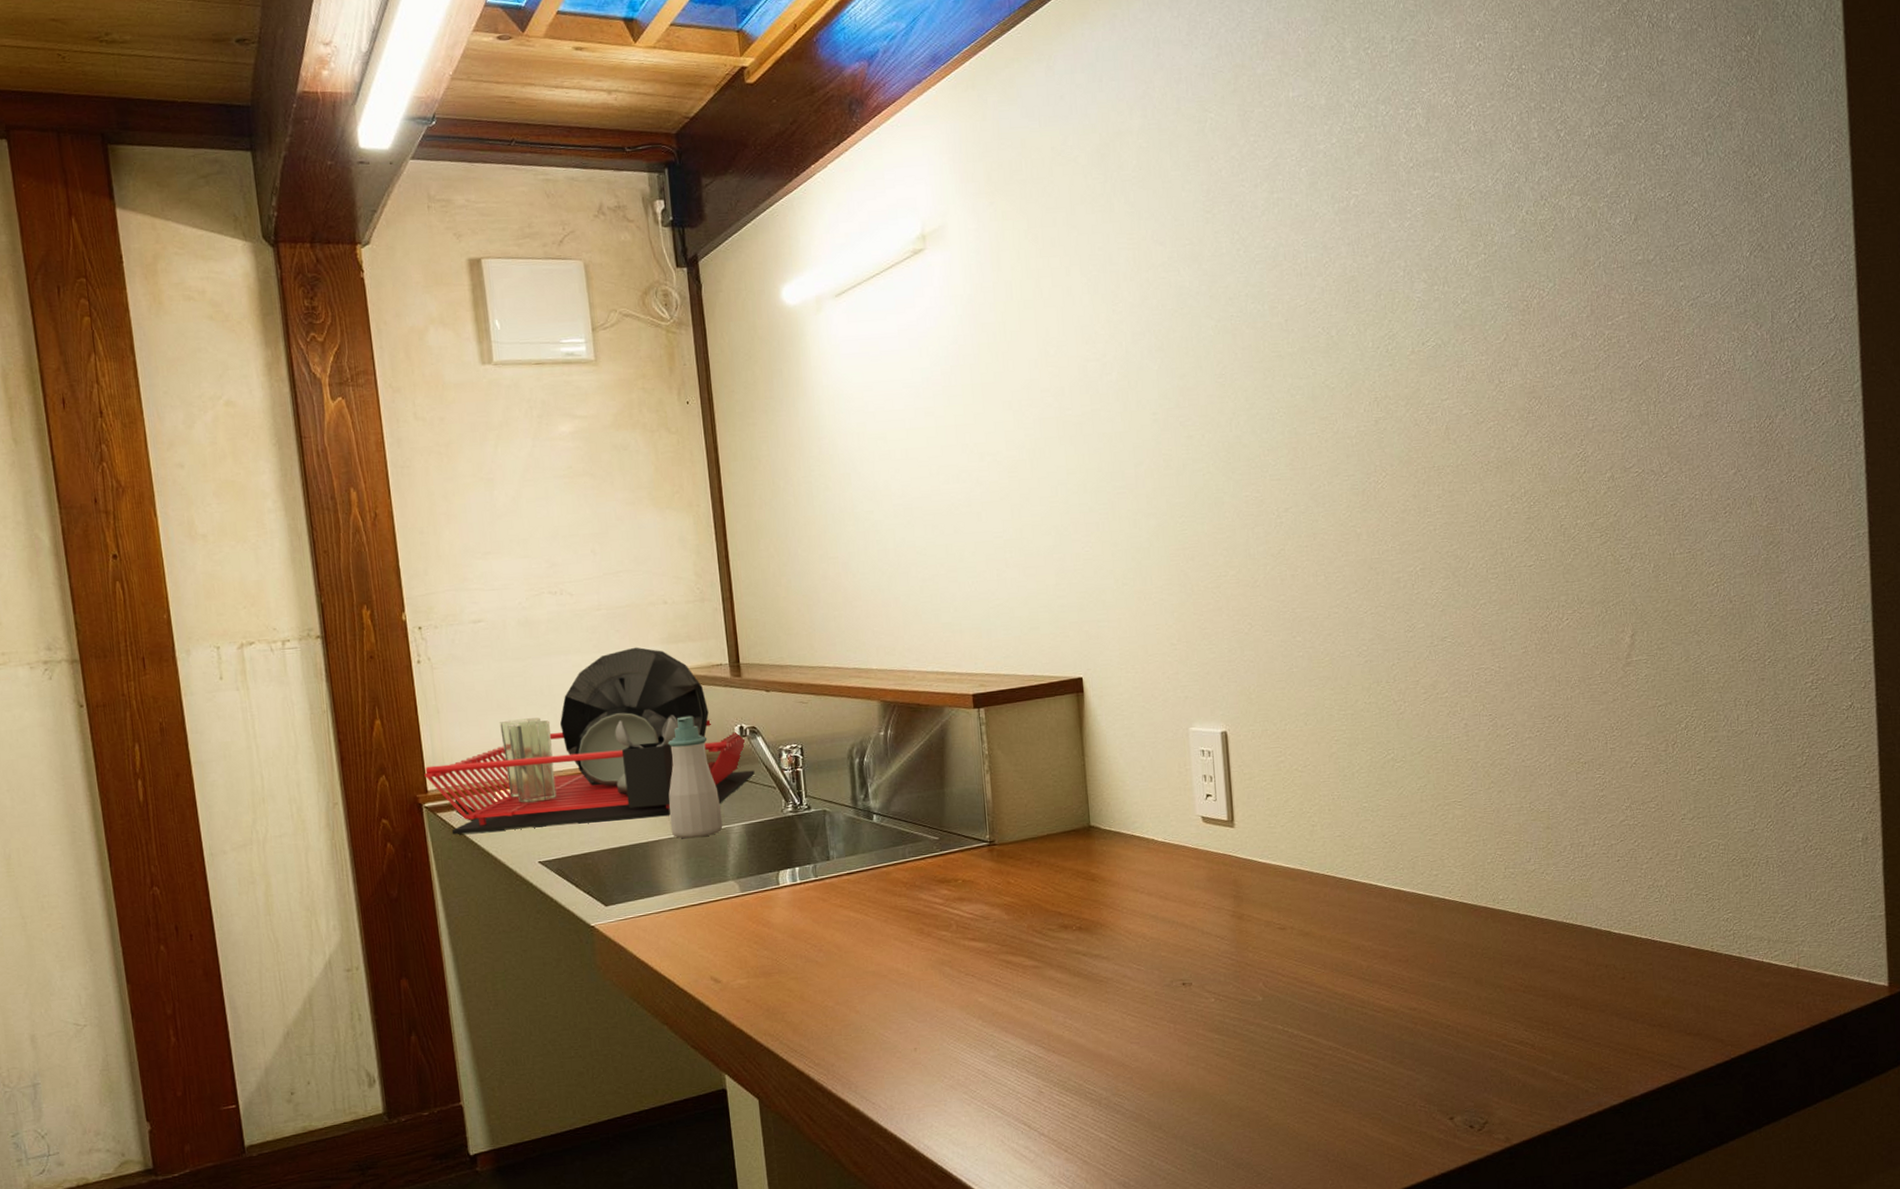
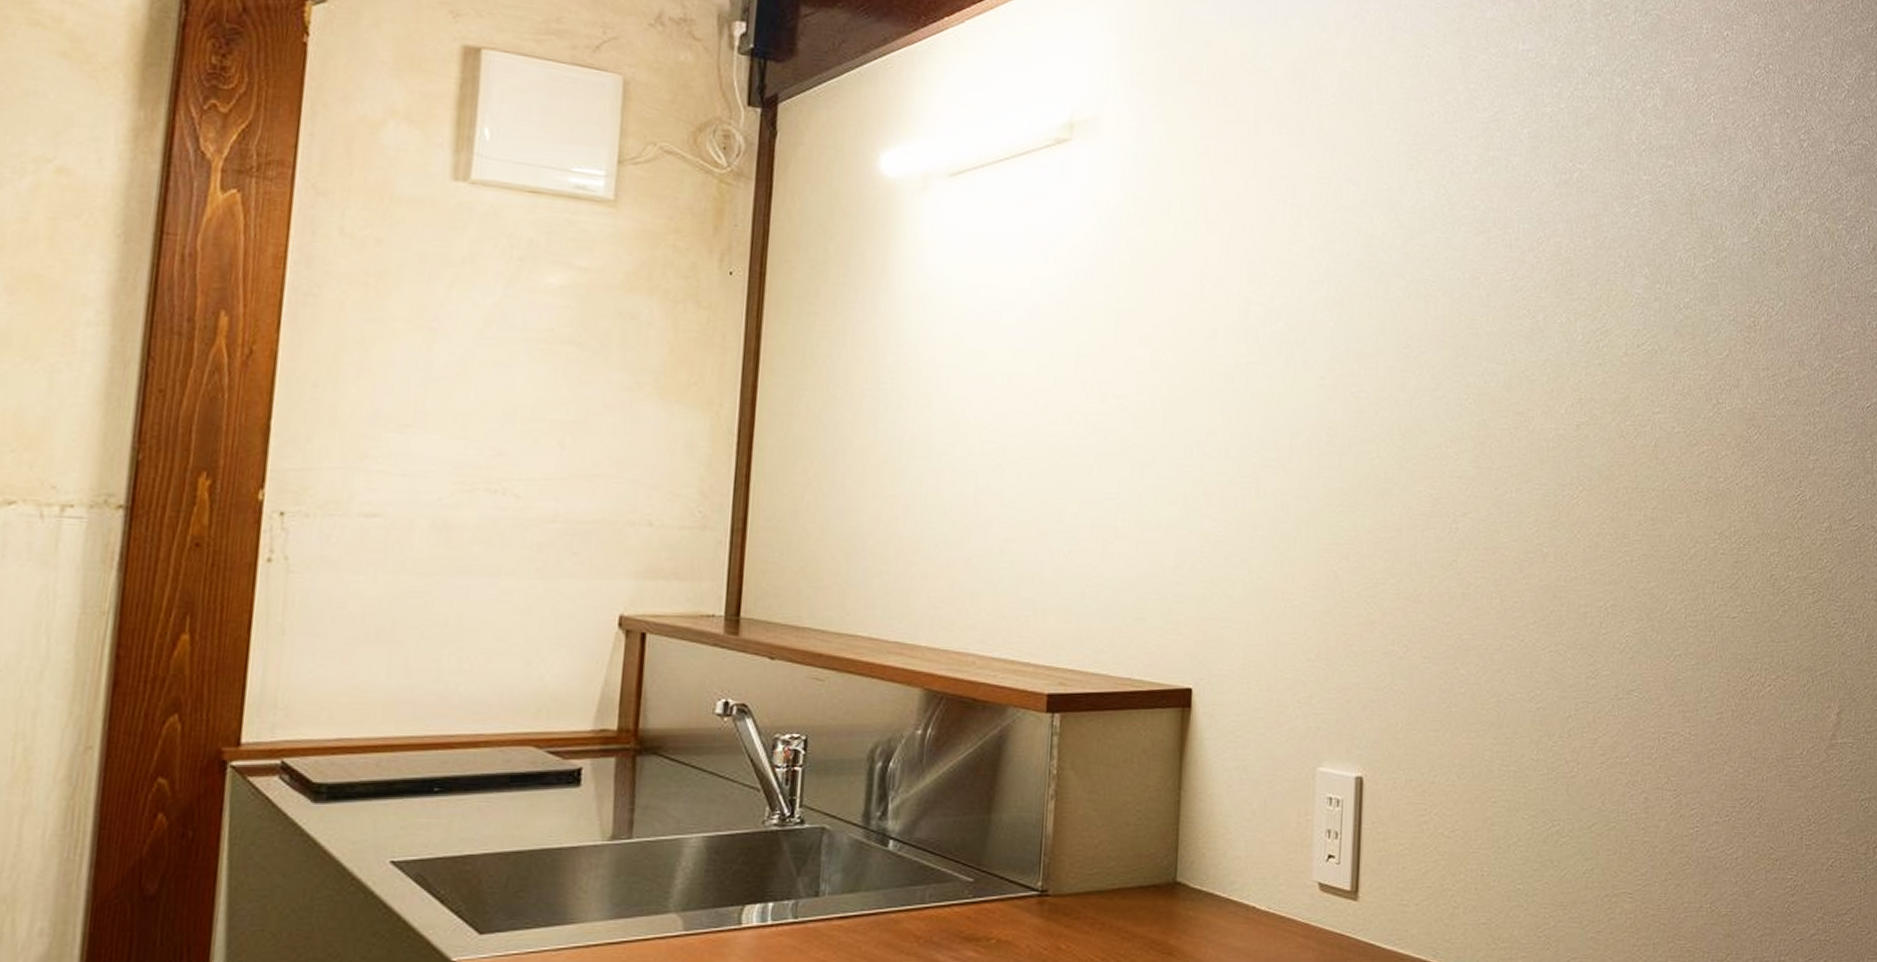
dish rack: present [424,647,755,835] -> none [241,578,734,814]
soap bottle: present [667,716,723,839] -> none [598,679,678,849]

